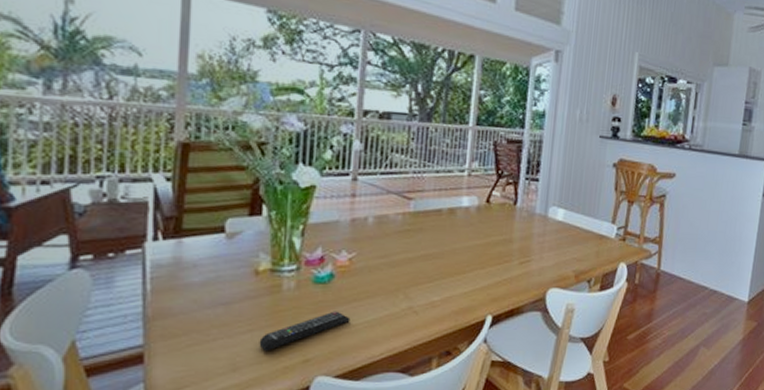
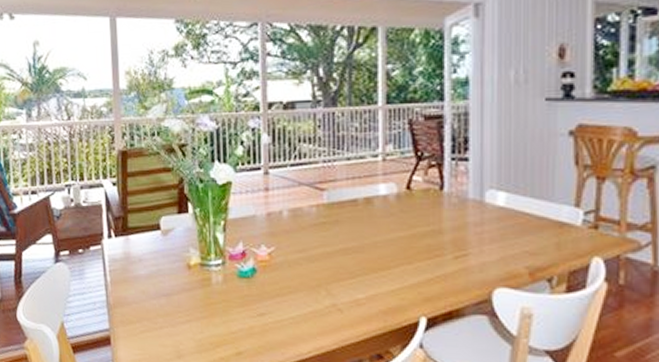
remote control: present [259,311,351,352] -> none [197,305,276,342]

